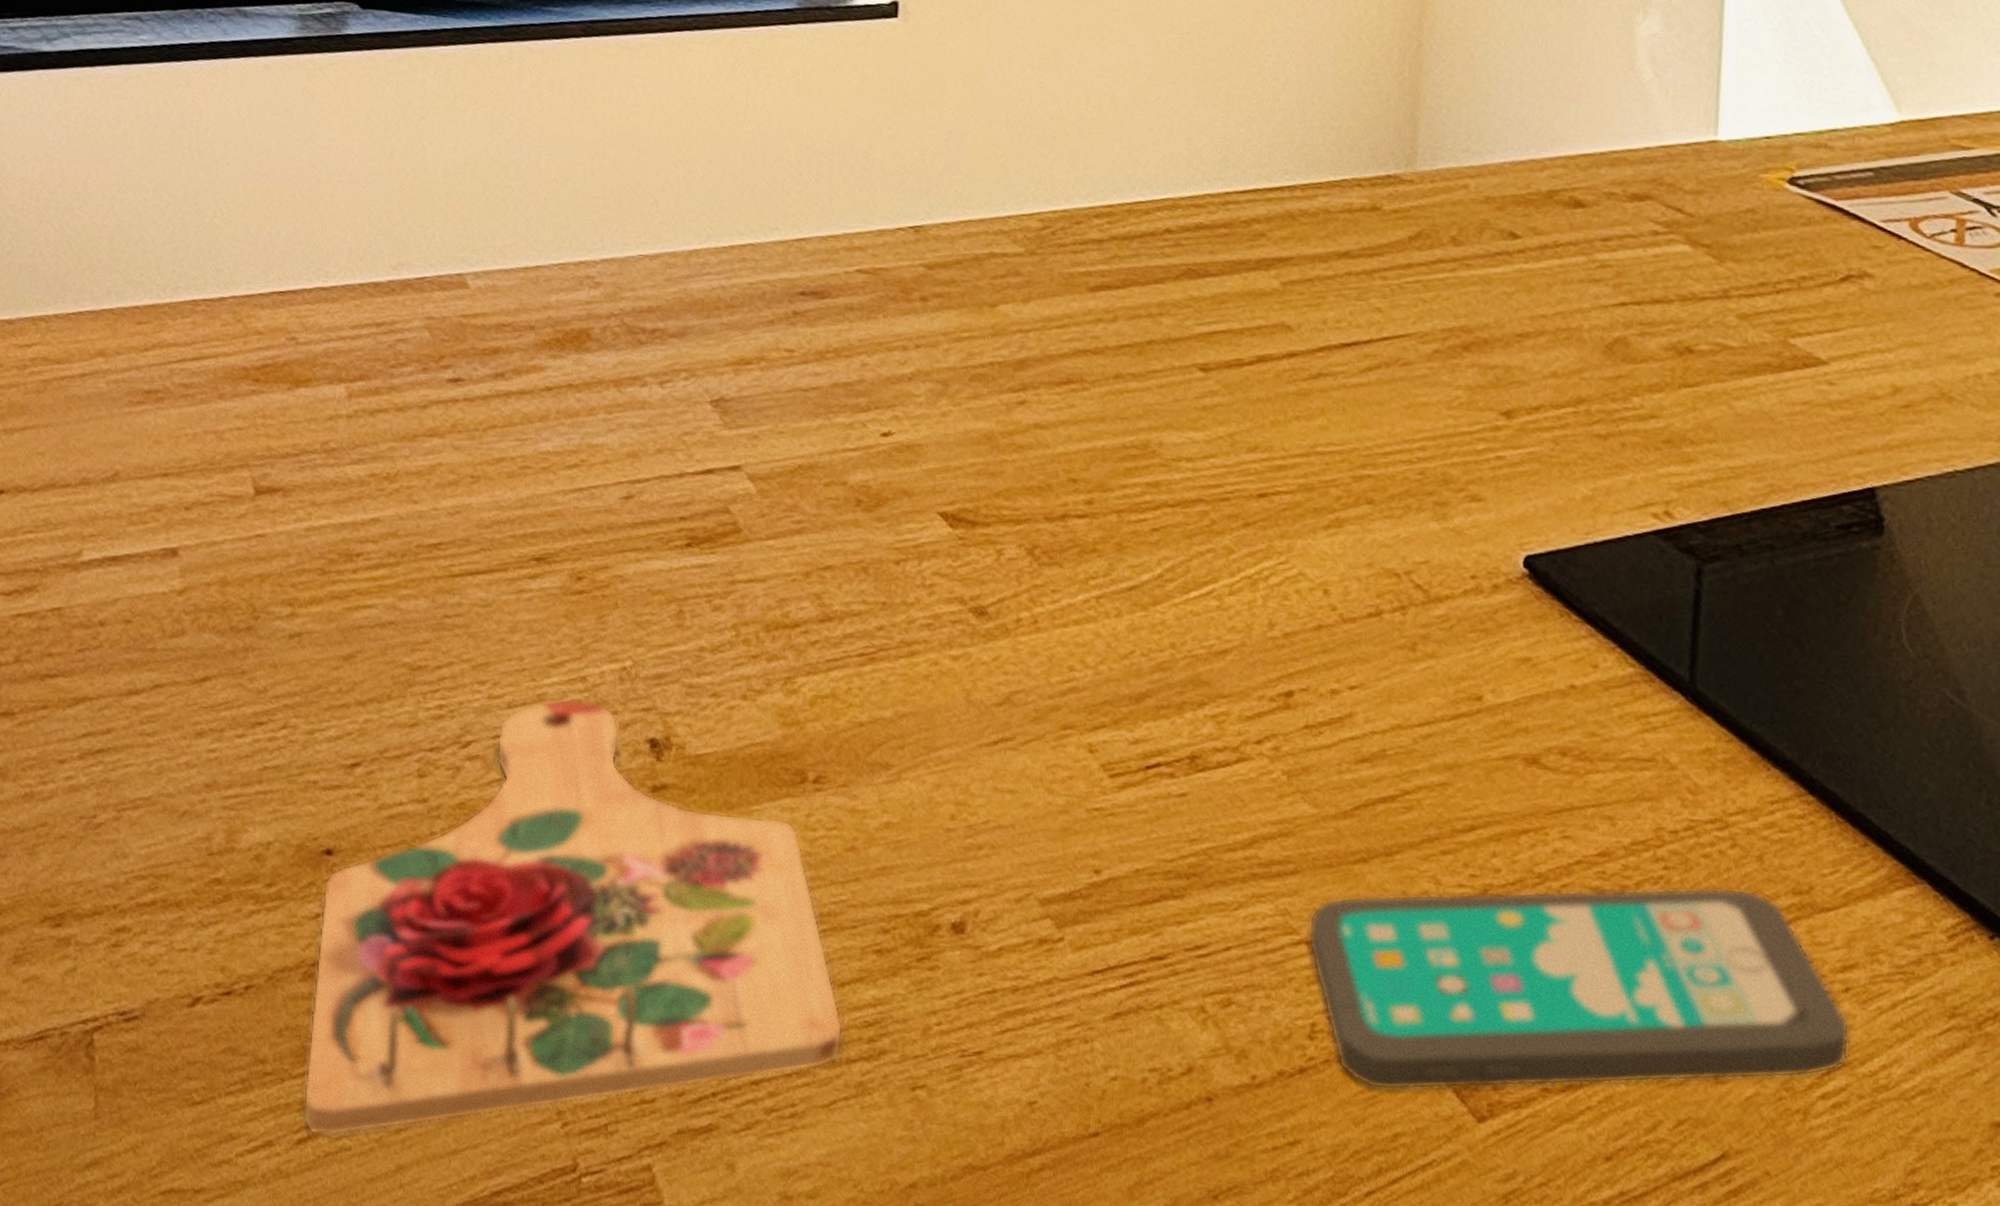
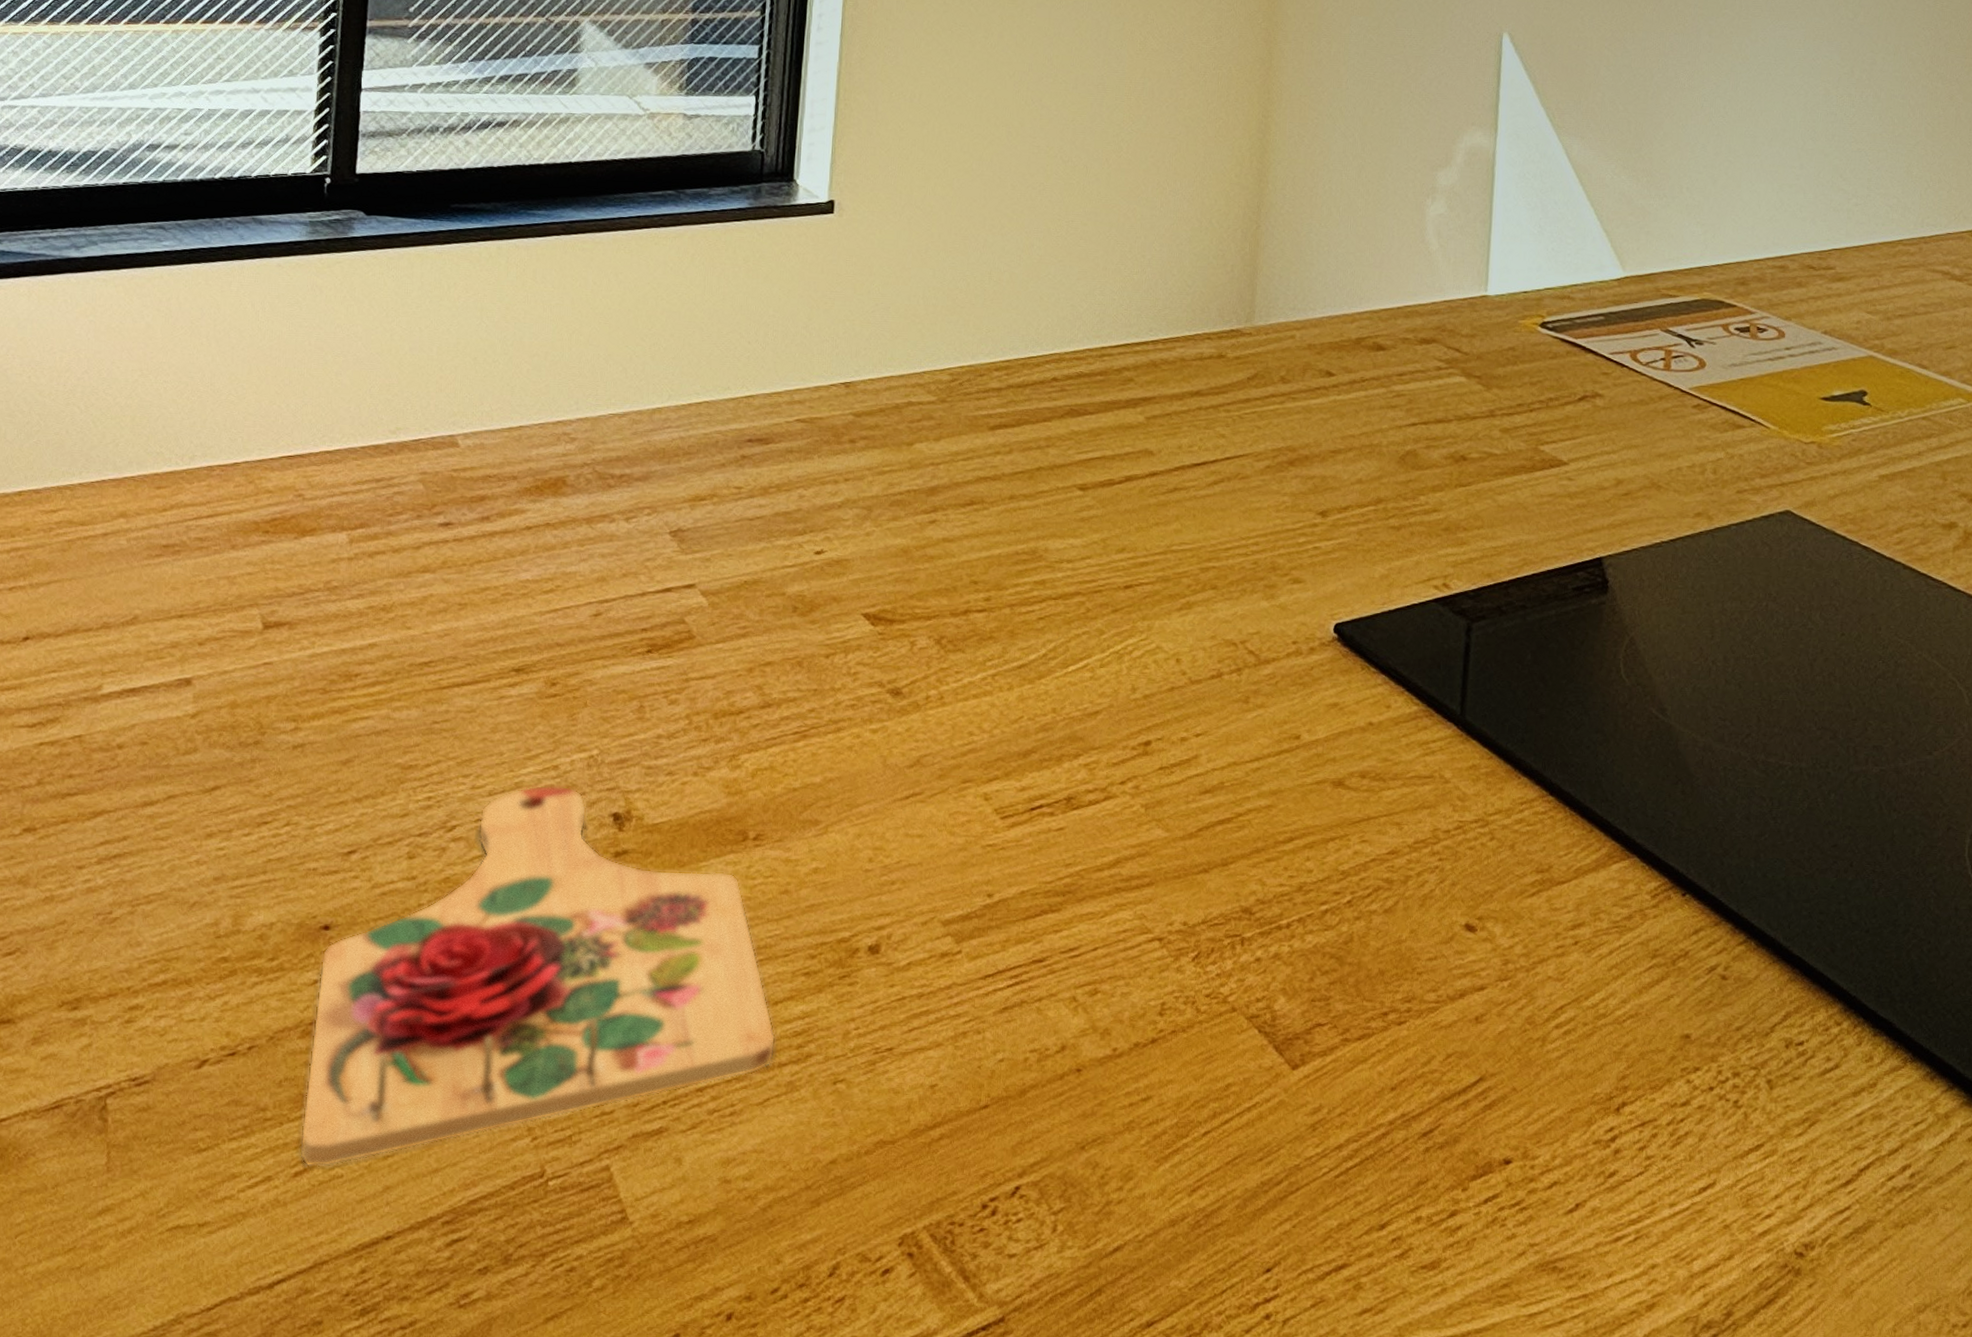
smartphone: present [1308,887,1850,1091] -> none [1160,871,1578,1051]

